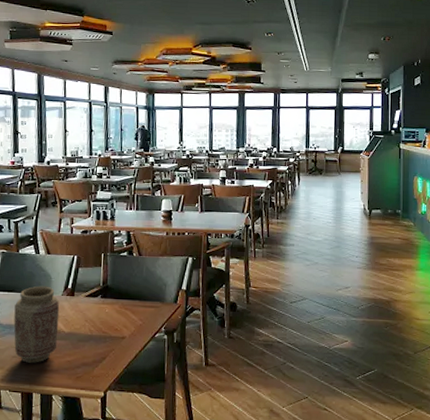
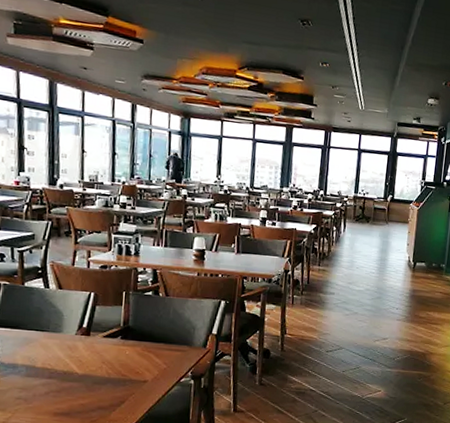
vase: present [13,286,60,363] -> none [17,323,73,406]

